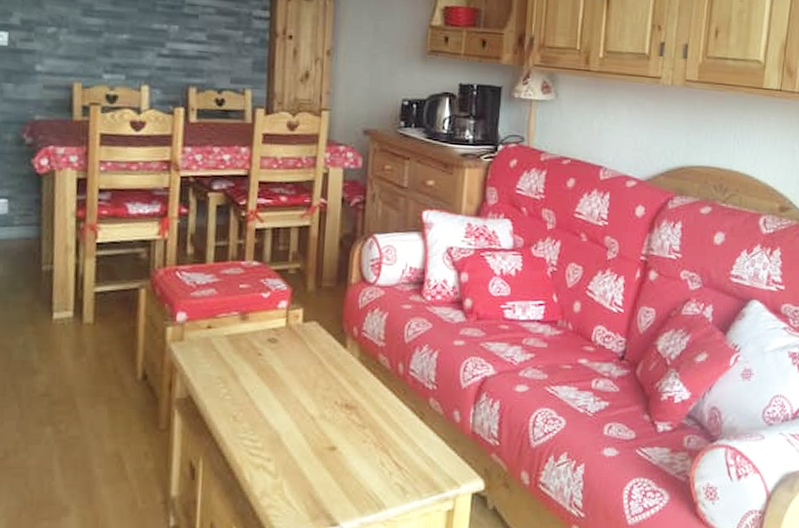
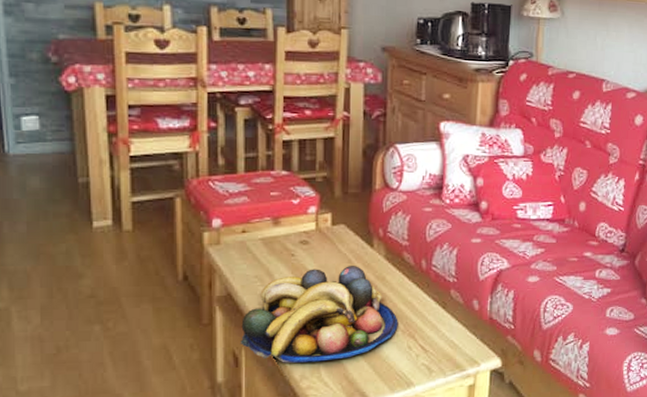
fruit bowl: none [197,368,371,477] -> present [240,266,398,363]

